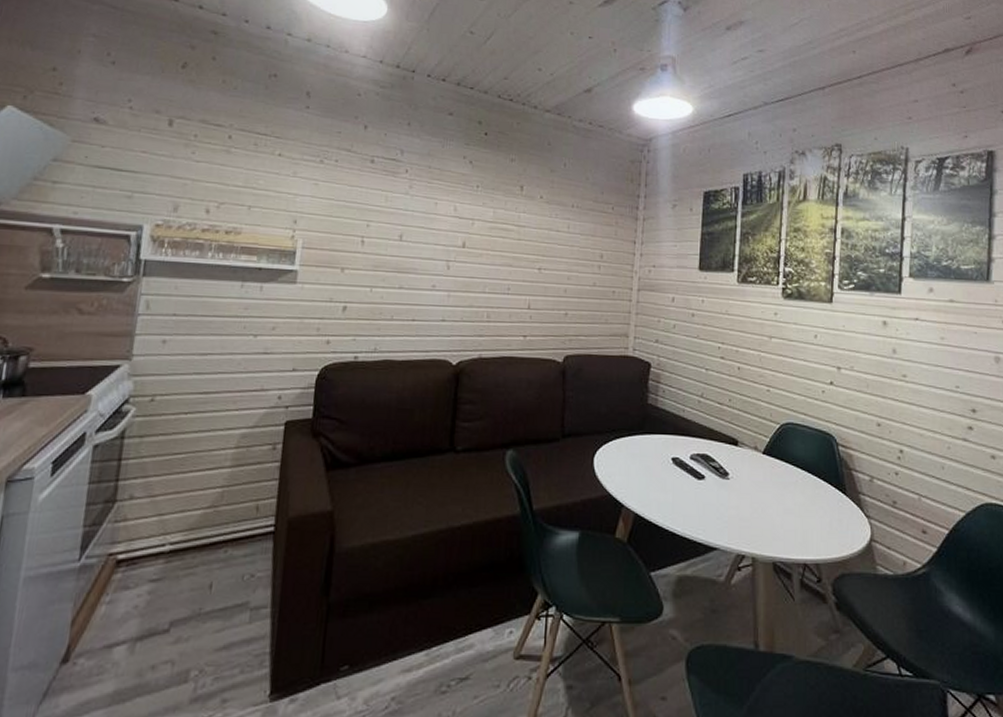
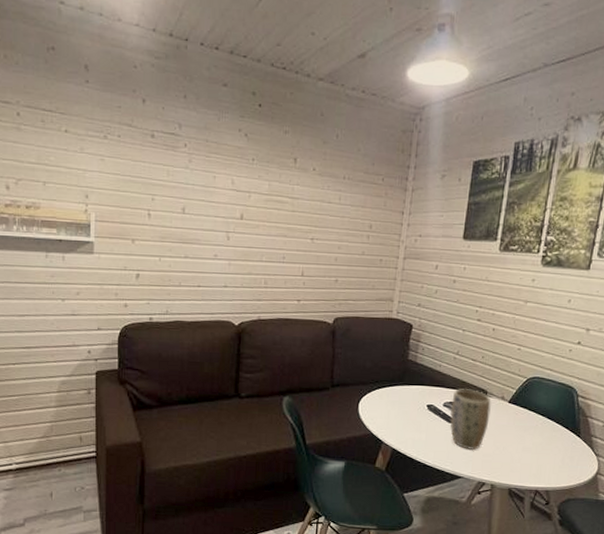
plant pot: none [698,438,743,513] -> present [449,389,491,450]

